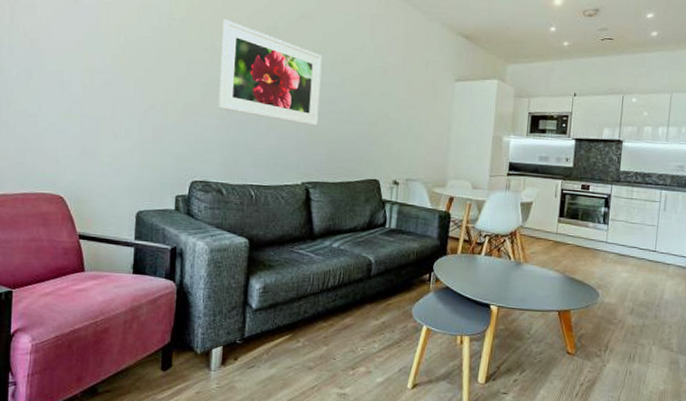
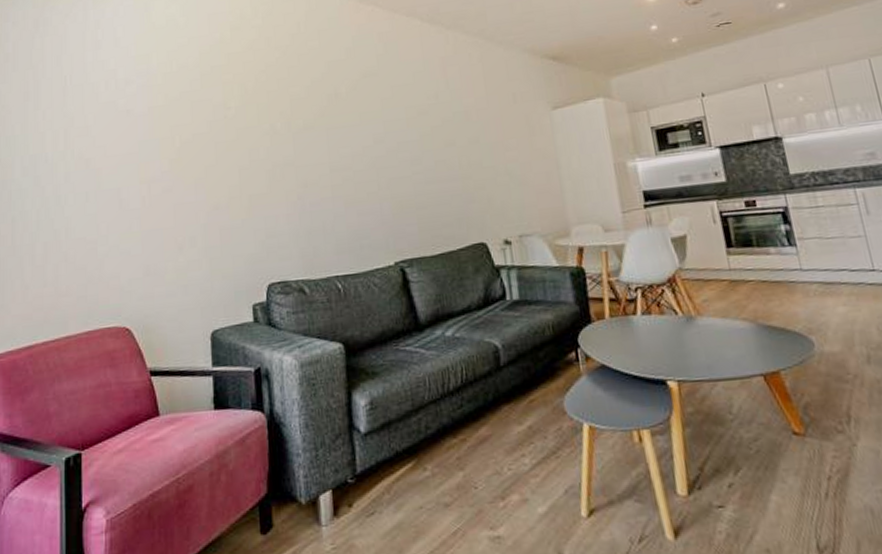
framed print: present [218,19,323,126] -> none [280,97,402,196]

